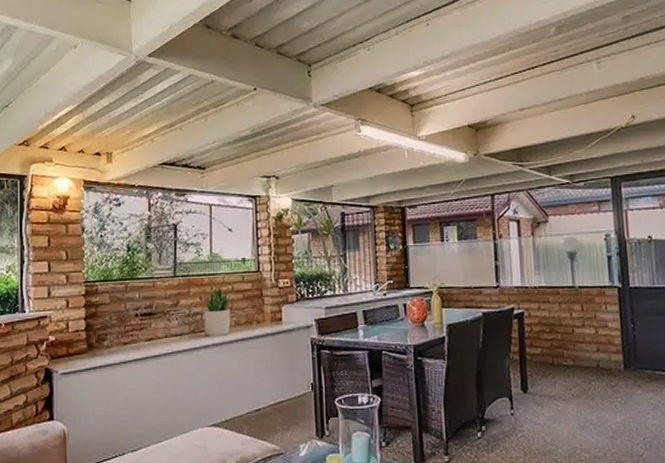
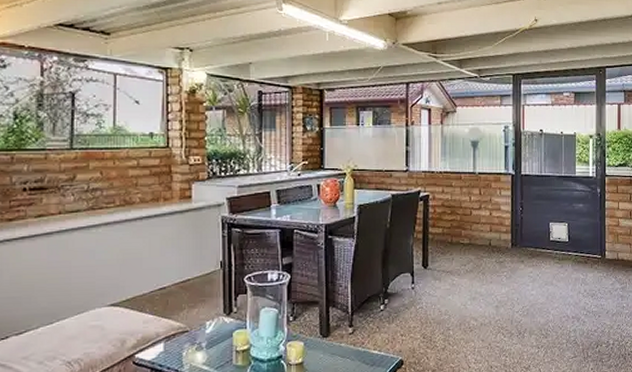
planter: present [204,284,231,338] -> none [104,159,135,215]

